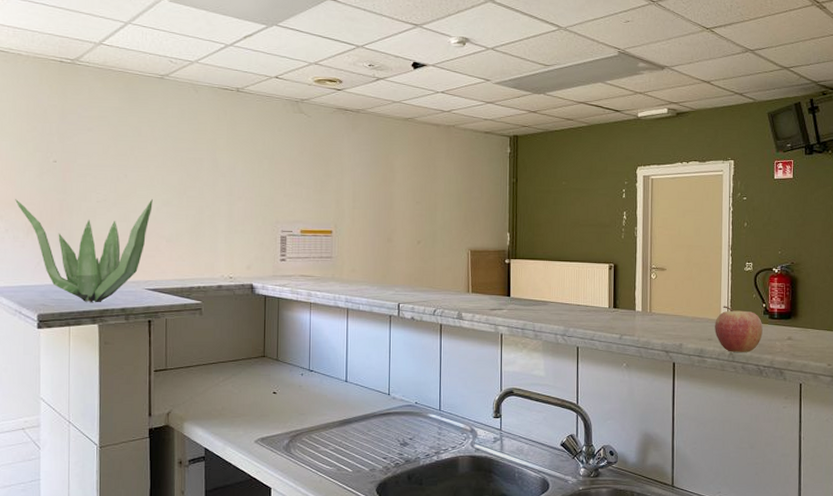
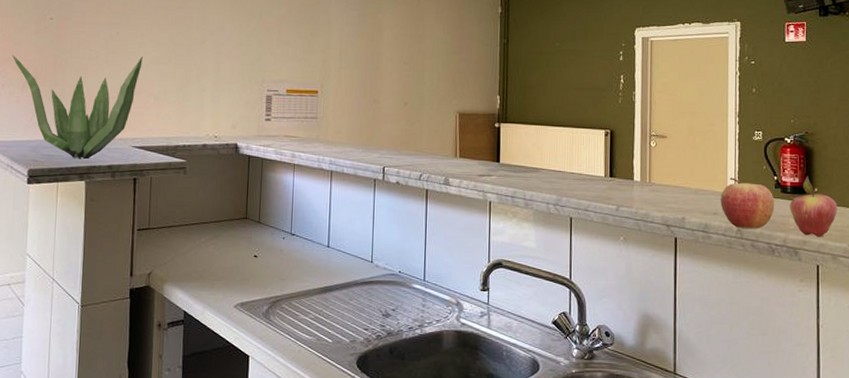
fruit: none [776,302,819,358] -> present [790,175,837,237]

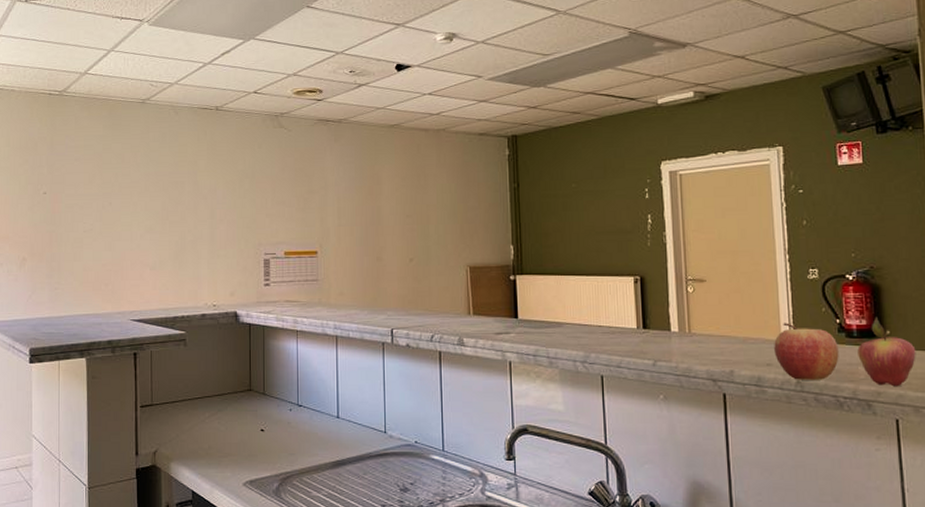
plant: present [12,55,143,160] -> none [9,226,136,336]

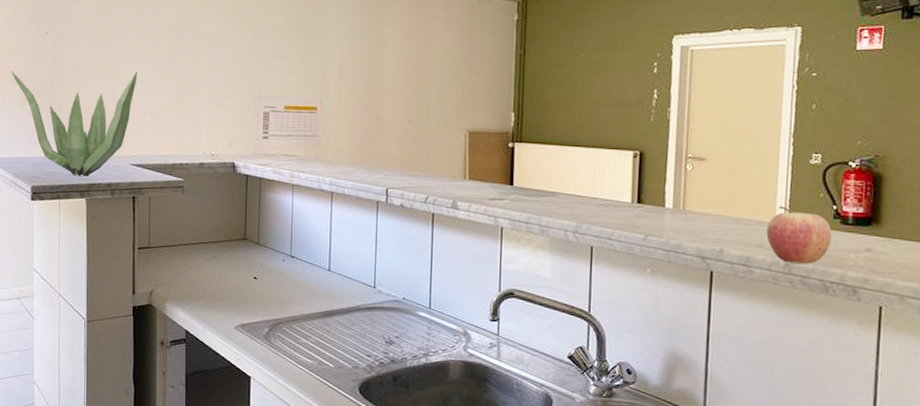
plant: none [9,226,136,336] -> present [11,71,137,177]
fruit: present [857,316,916,387] -> none [850,205,910,275]

